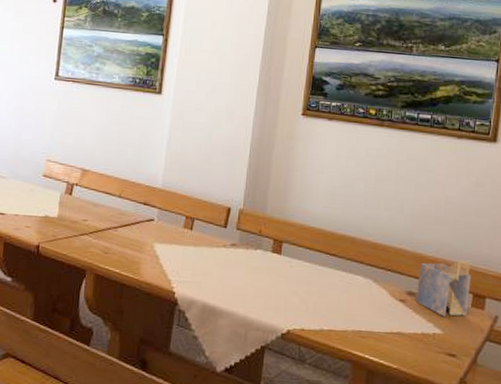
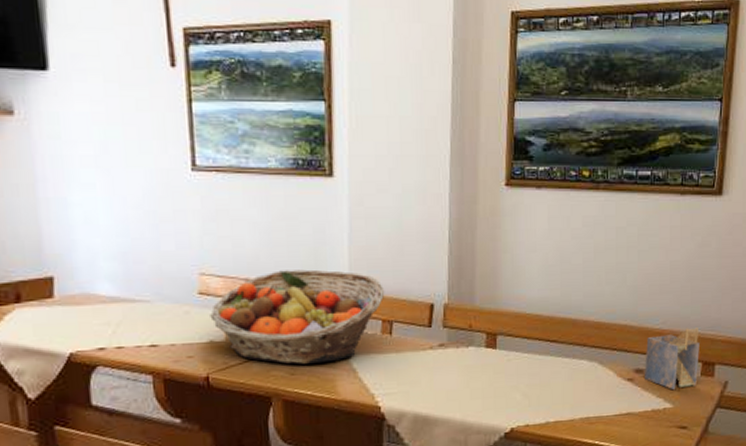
fruit basket: none [49,165,191,247] -> present [210,269,385,365]

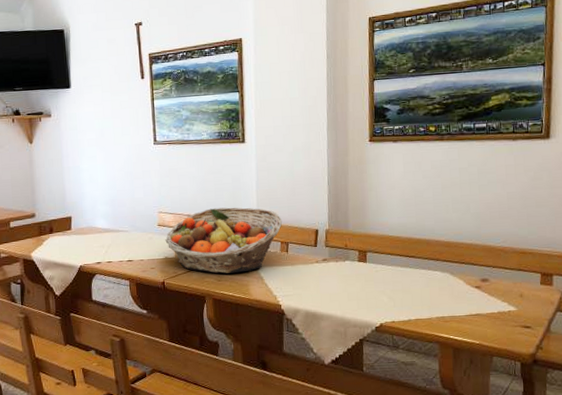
napkin holder: present [645,327,699,389] -> none [490,245,538,295]

